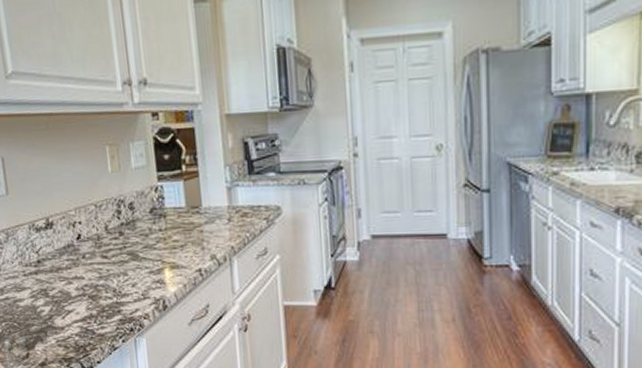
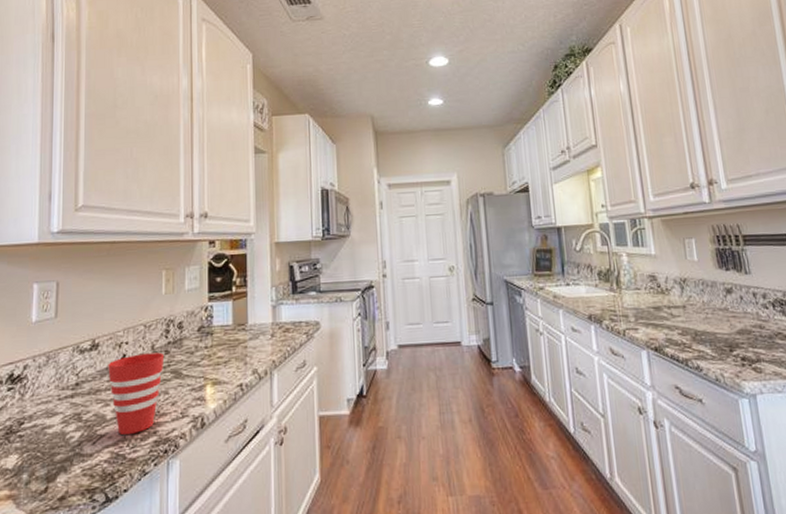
cup: none [65,233,120,311] -> present [108,352,165,435]

